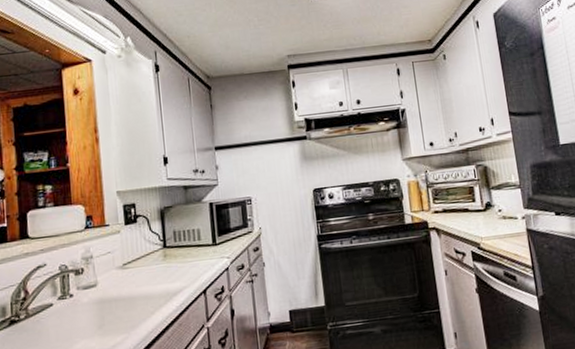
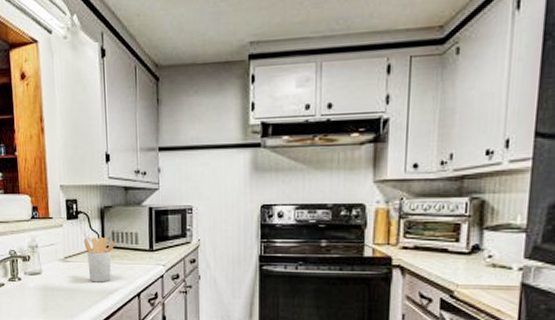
utensil holder: none [144,238,178,286] -> present [84,237,116,283]

